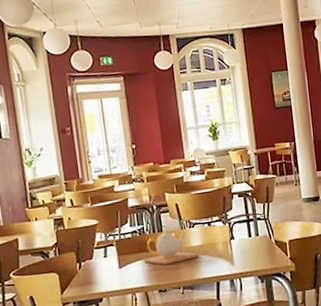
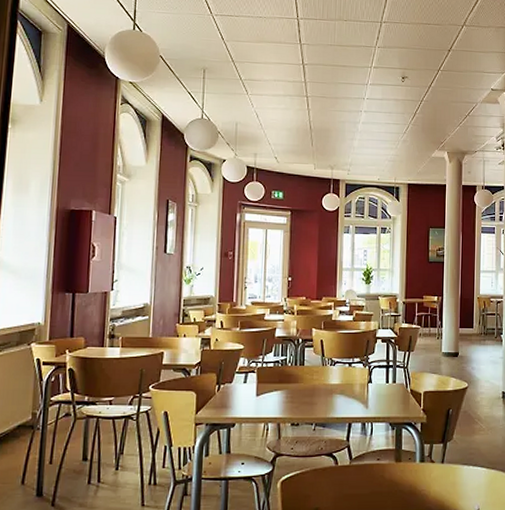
teapot: present [144,228,199,265] -> none [282,363,335,398]

